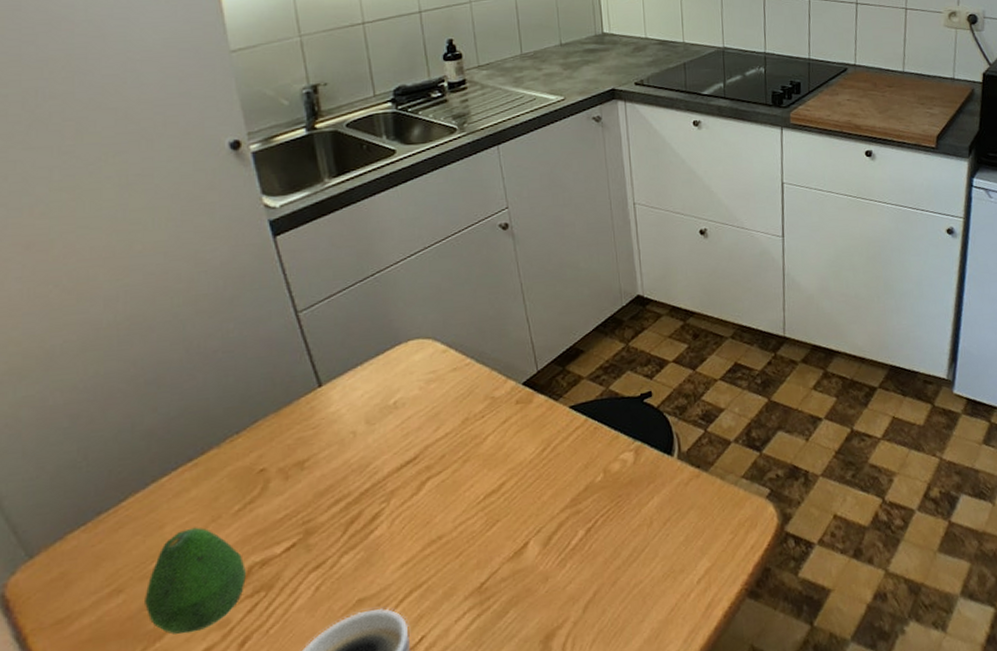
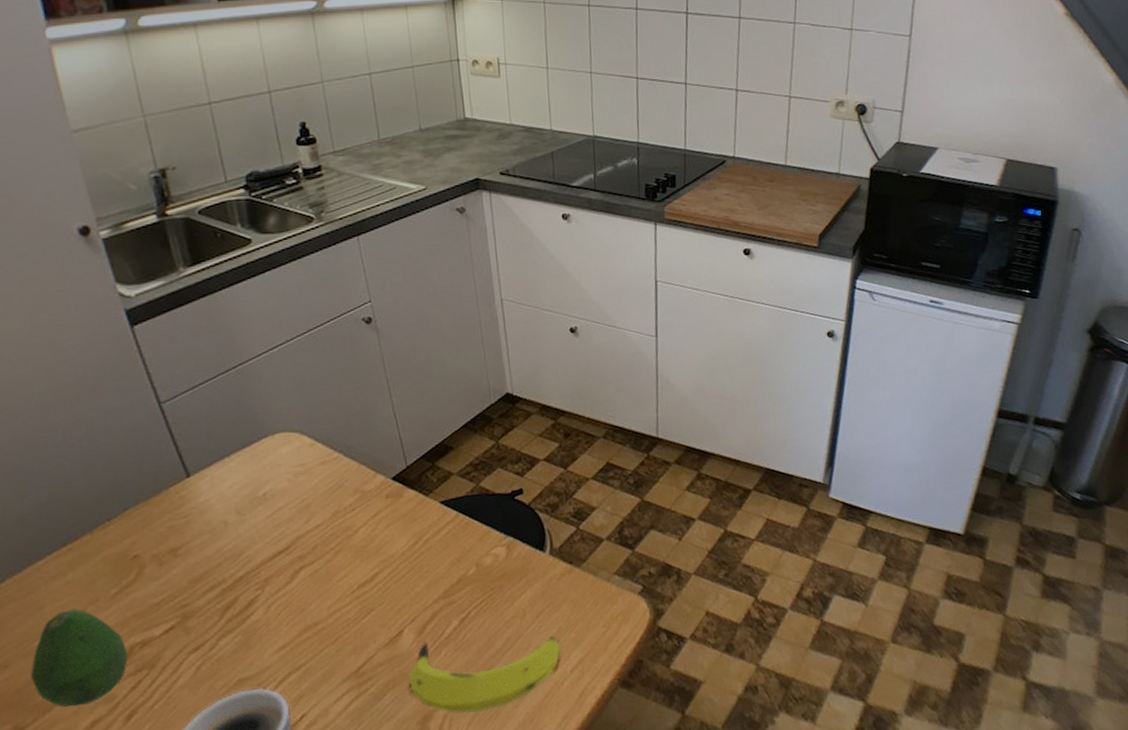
banana: none [533,545,689,631] -> present [409,636,563,714]

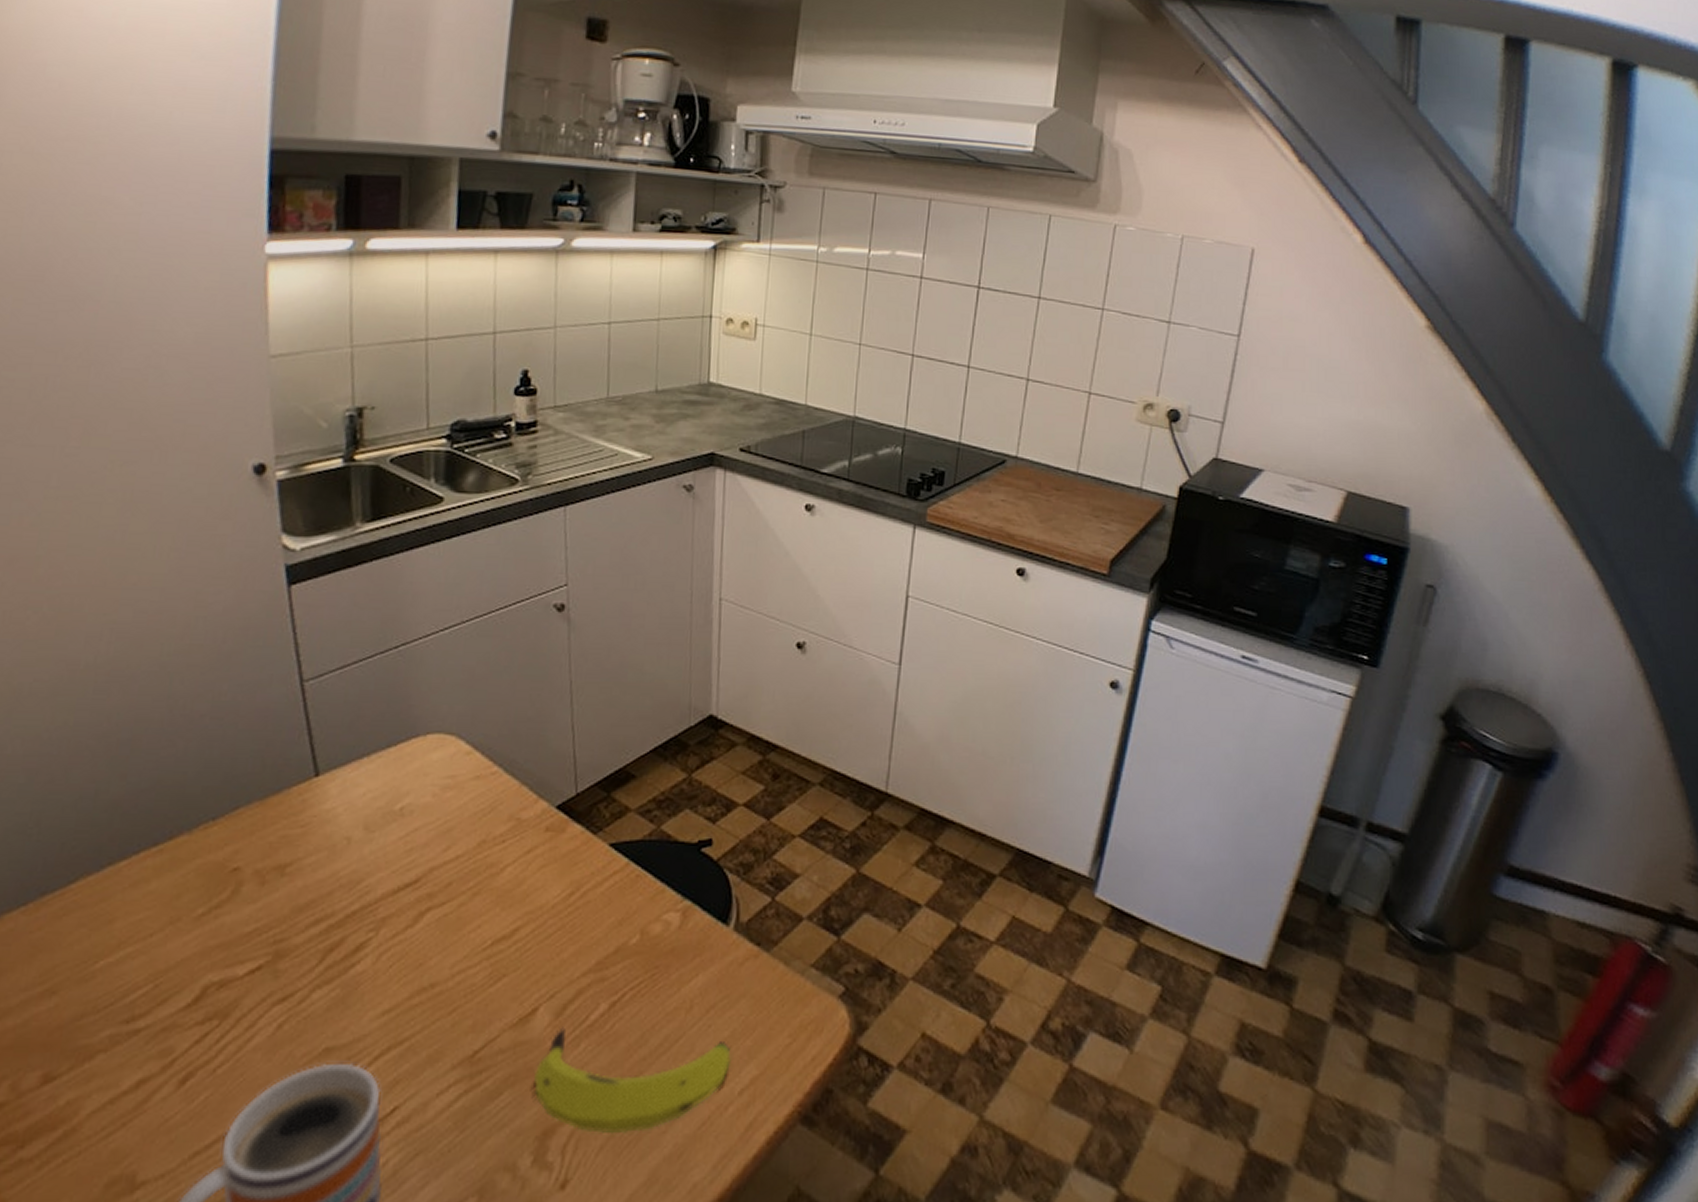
fruit: present [30,608,128,707] -> none [78,928,200,1057]

